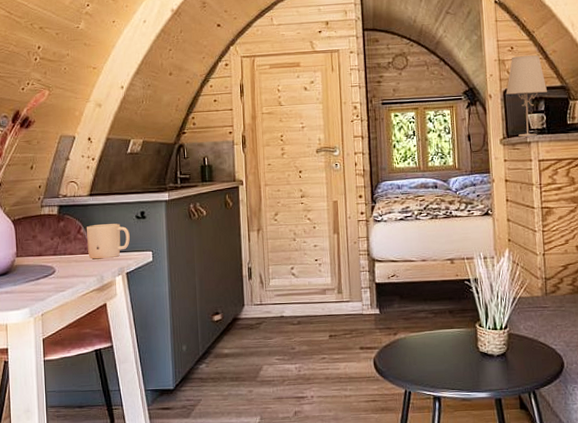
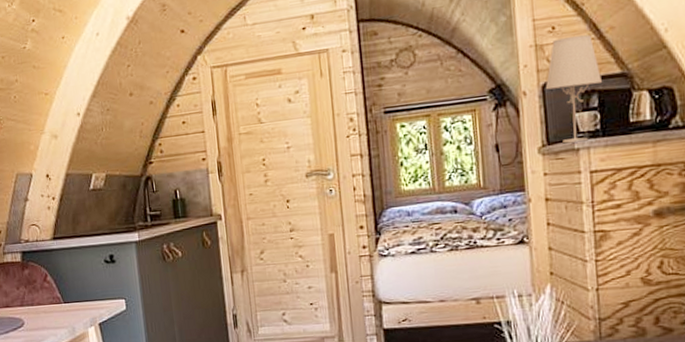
mug: present [86,223,130,259] -> none [52,269,100,310]

